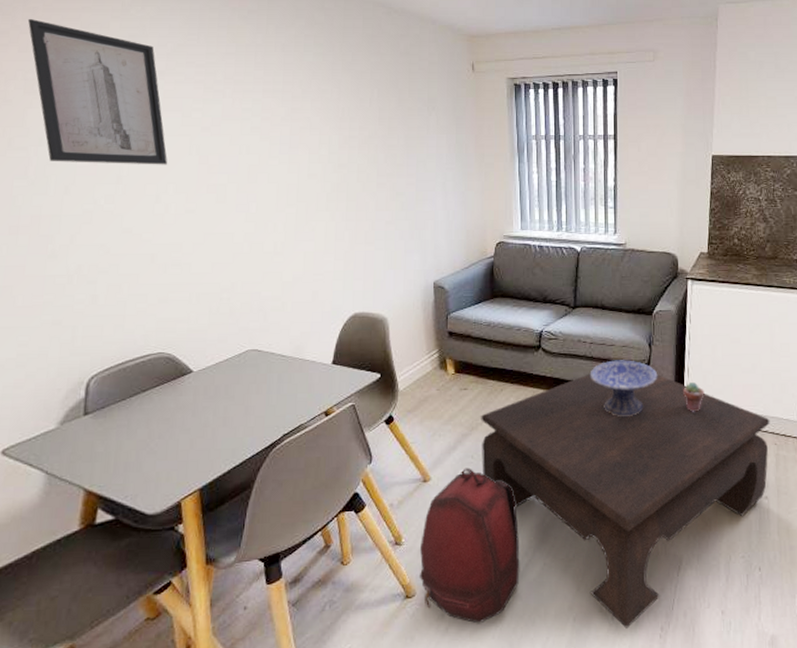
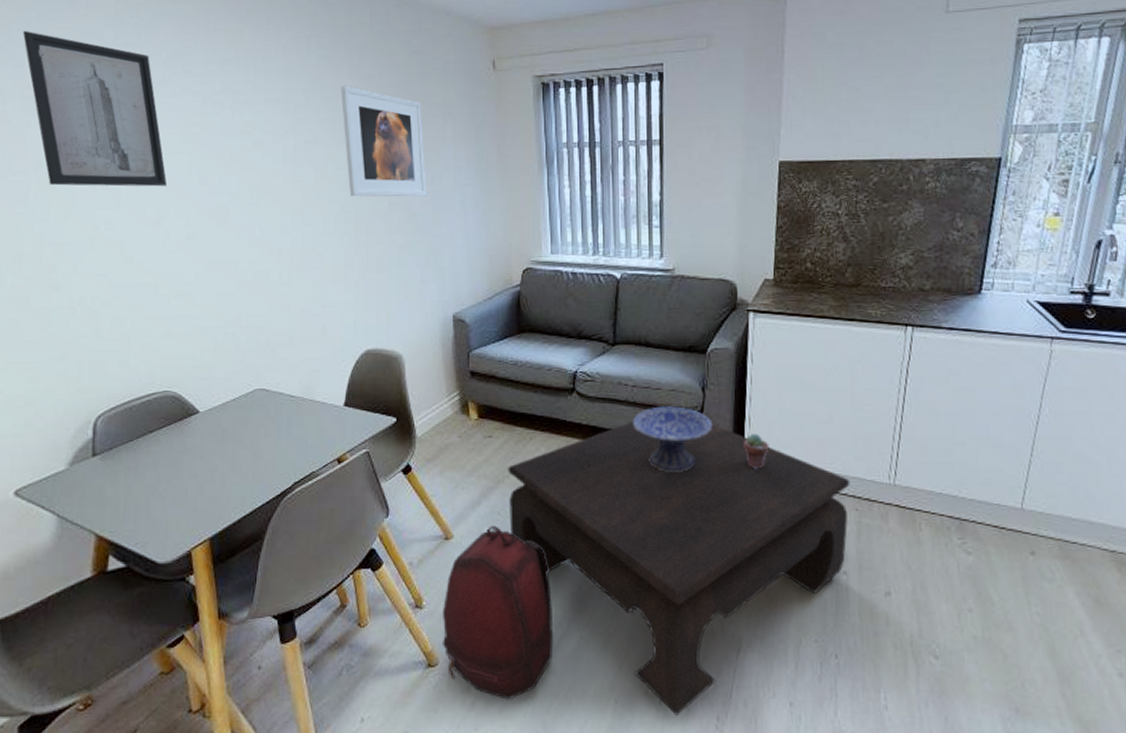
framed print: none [335,80,412,179] -> present [340,85,427,197]

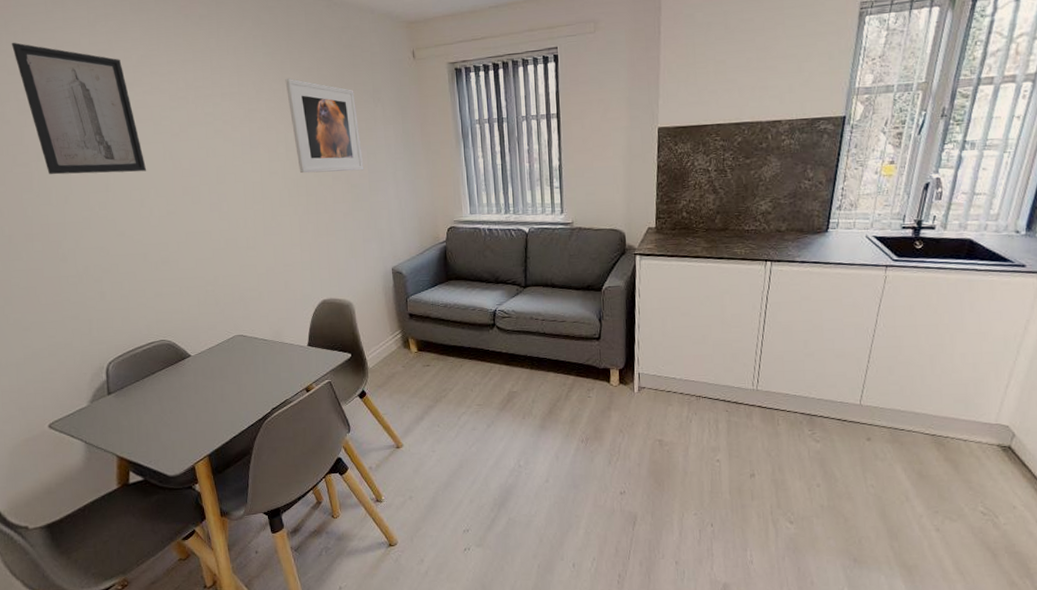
backpack: present [443,525,554,700] -> none [398,435,488,569]
coffee table: present [508,421,850,716] -> none [444,348,721,575]
decorative bowl: present [632,406,713,473] -> none [543,335,609,389]
potted succulent: present [743,434,769,469] -> none [634,354,655,382]

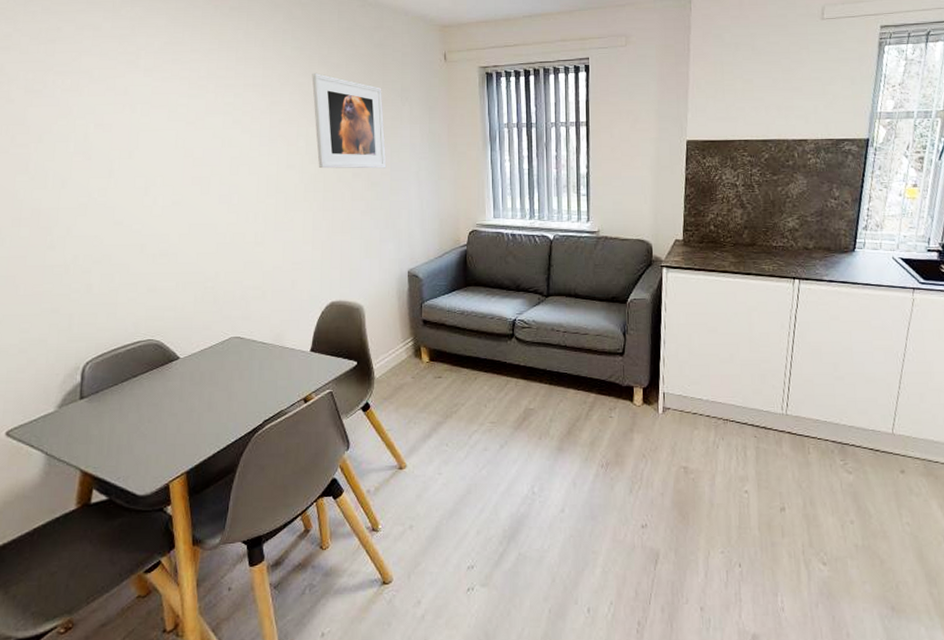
wall art: present [11,42,146,175] -> none [28,21,155,159]

